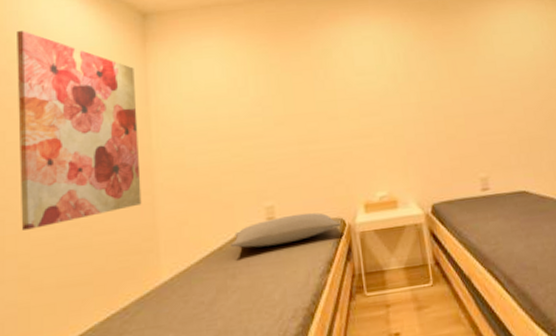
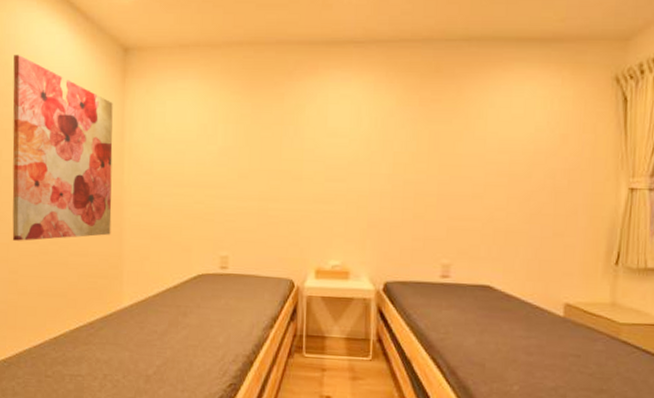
pillow: present [231,212,341,248] -> none [185,267,290,294]

